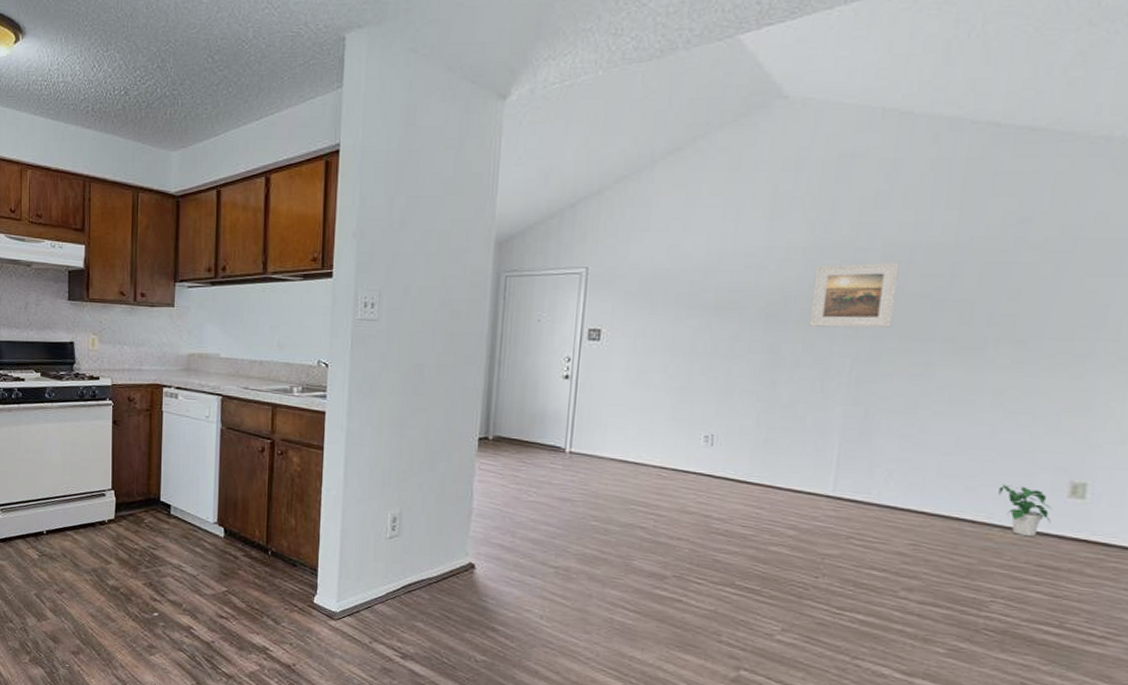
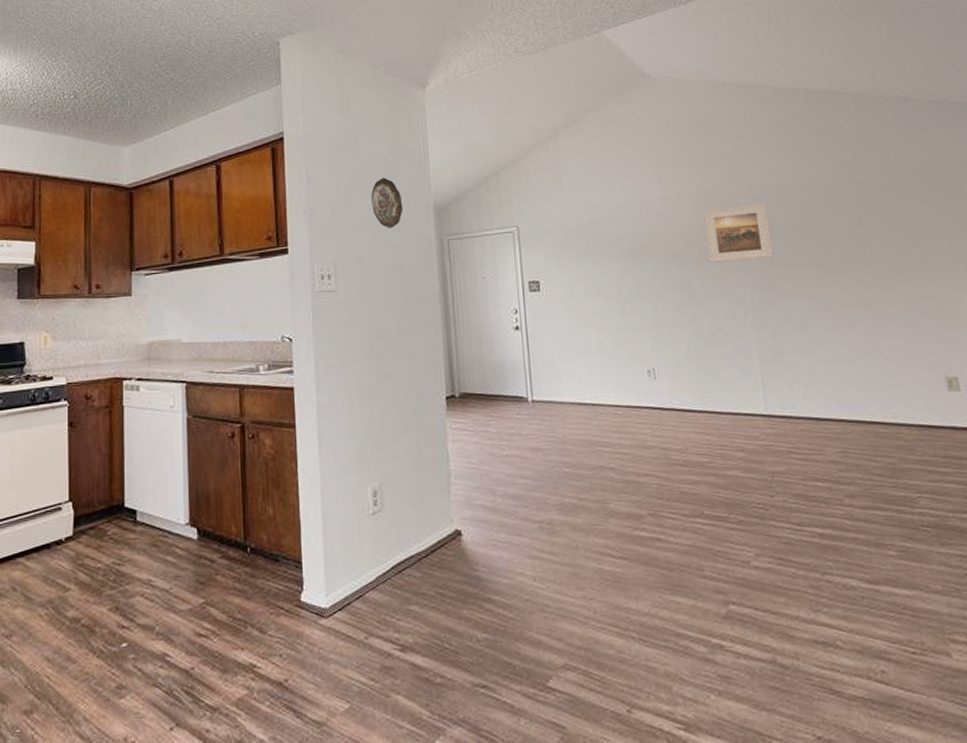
decorative plate: none [427,201,461,259] -> present [371,177,403,228]
potted plant: present [998,483,1053,537] -> none [894,385,942,431]

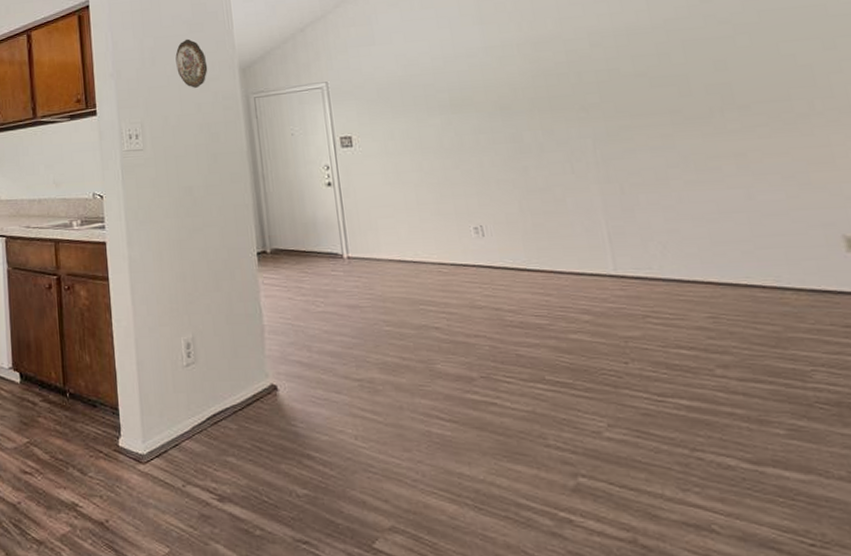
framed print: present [703,202,774,262] -> none [533,48,619,113]

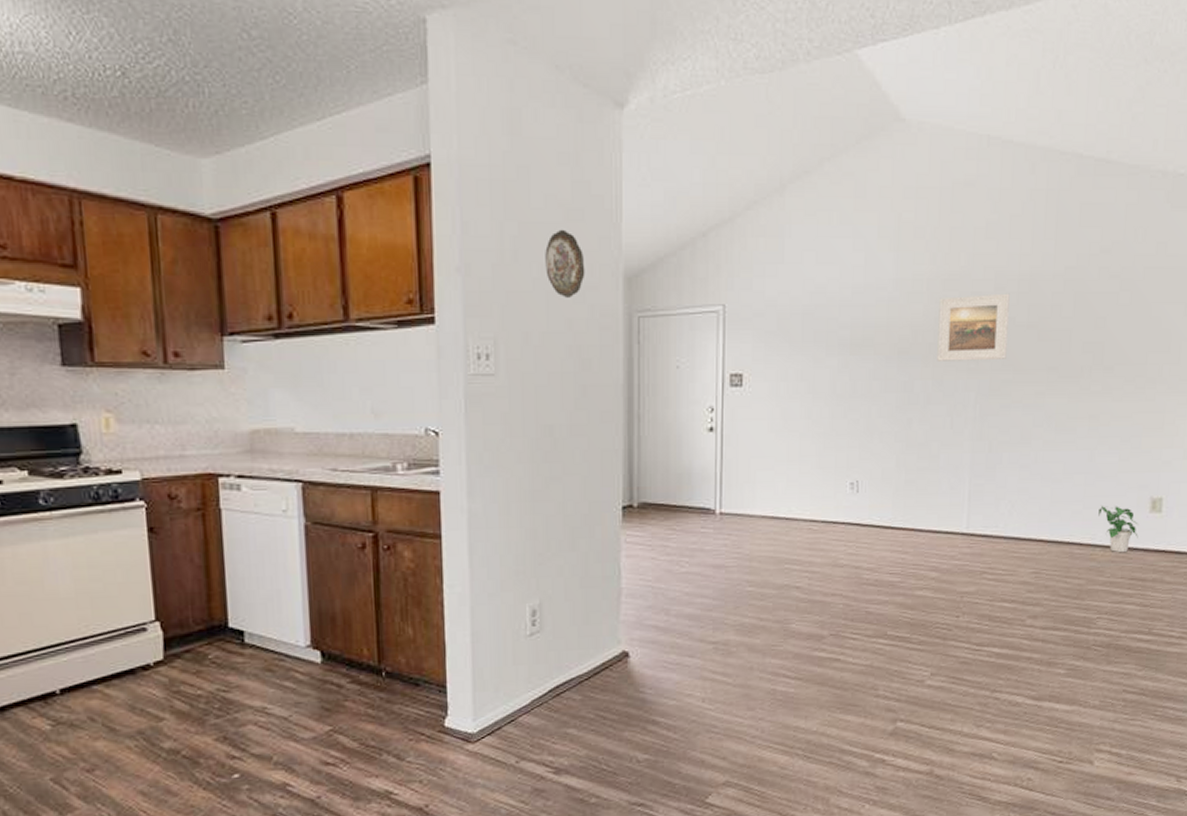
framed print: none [533,48,619,113] -> present [937,293,1010,361]
potted plant: none [775,244,840,297] -> present [1098,505,1139,553]

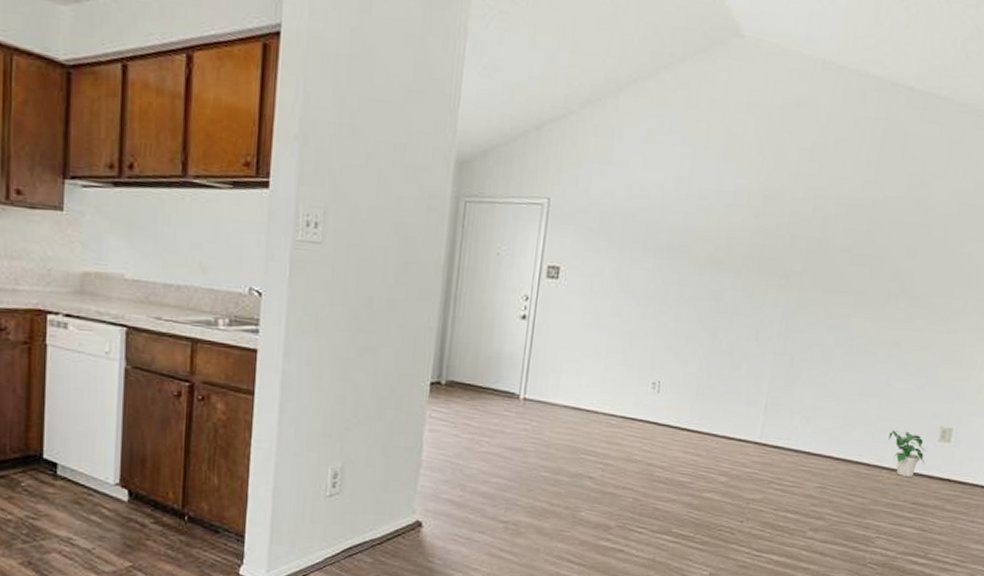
decorative plate: present [545,229,585,297] -> none [380,108,419,176]
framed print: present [937,293,1010,361] -> none [749,213,827,279]

